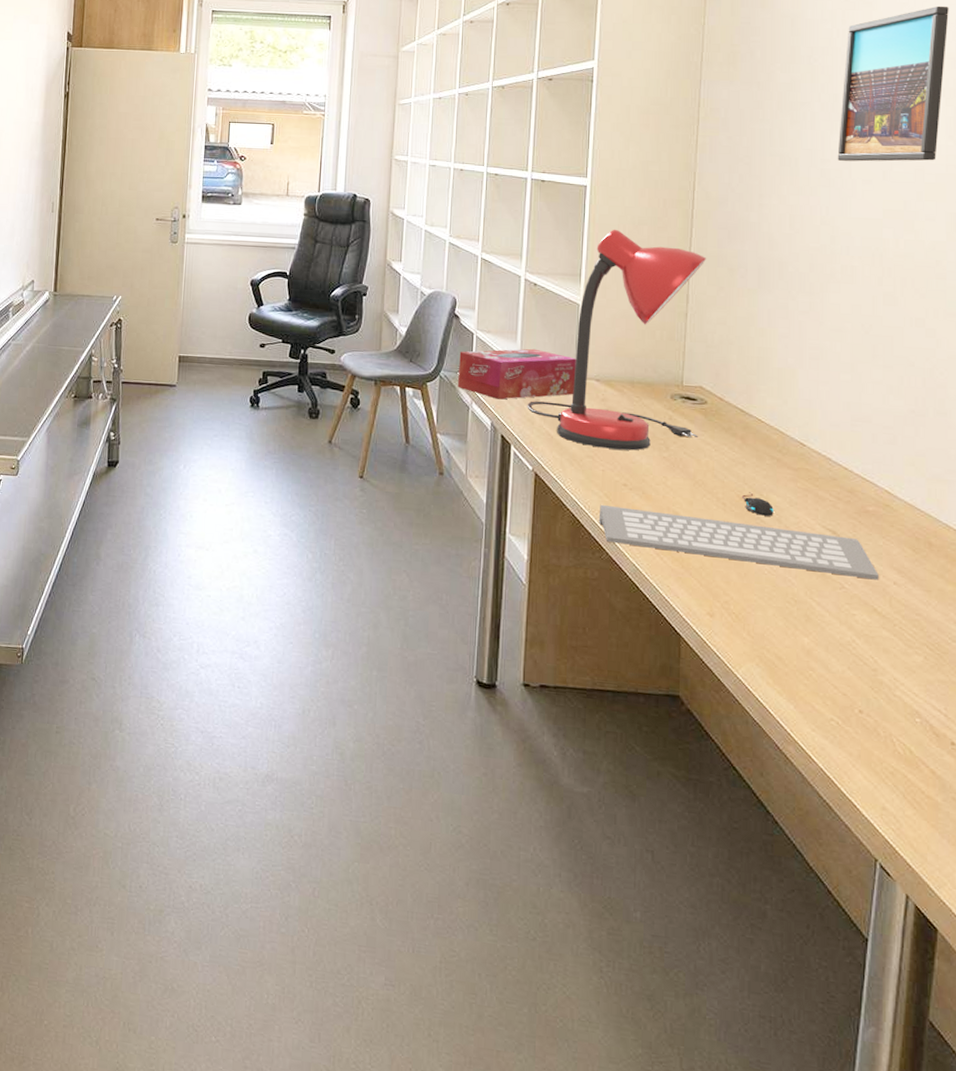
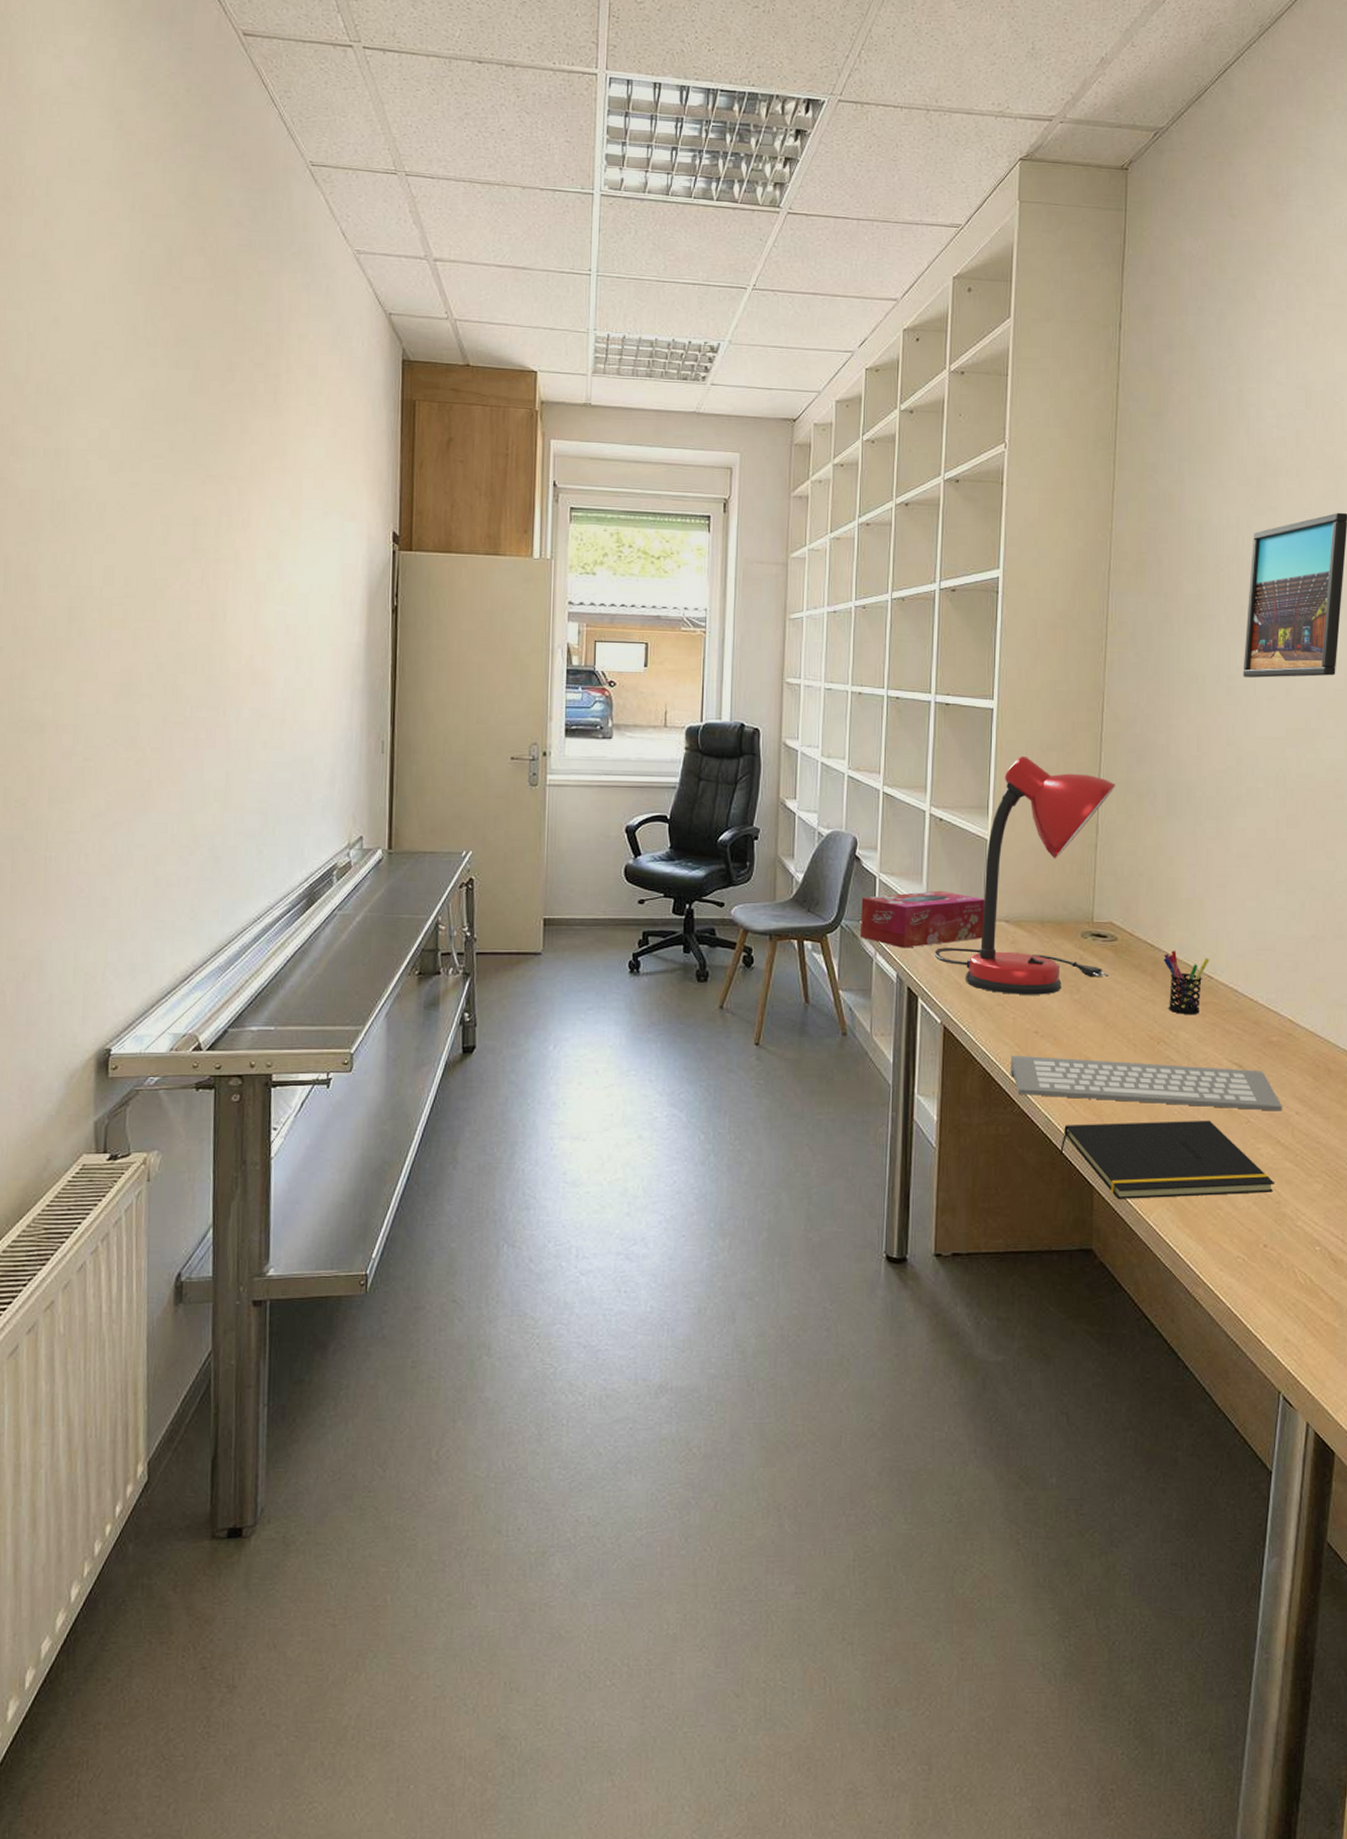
notepad: none [647,574,870,660] -> present [1060,1120,1274,1199]
mouse: present [742,492,774,516] -> none [1153,1031,1183,1054]
pen holder: none [754,416,802,479] -> present [1163,950,1210,1014]

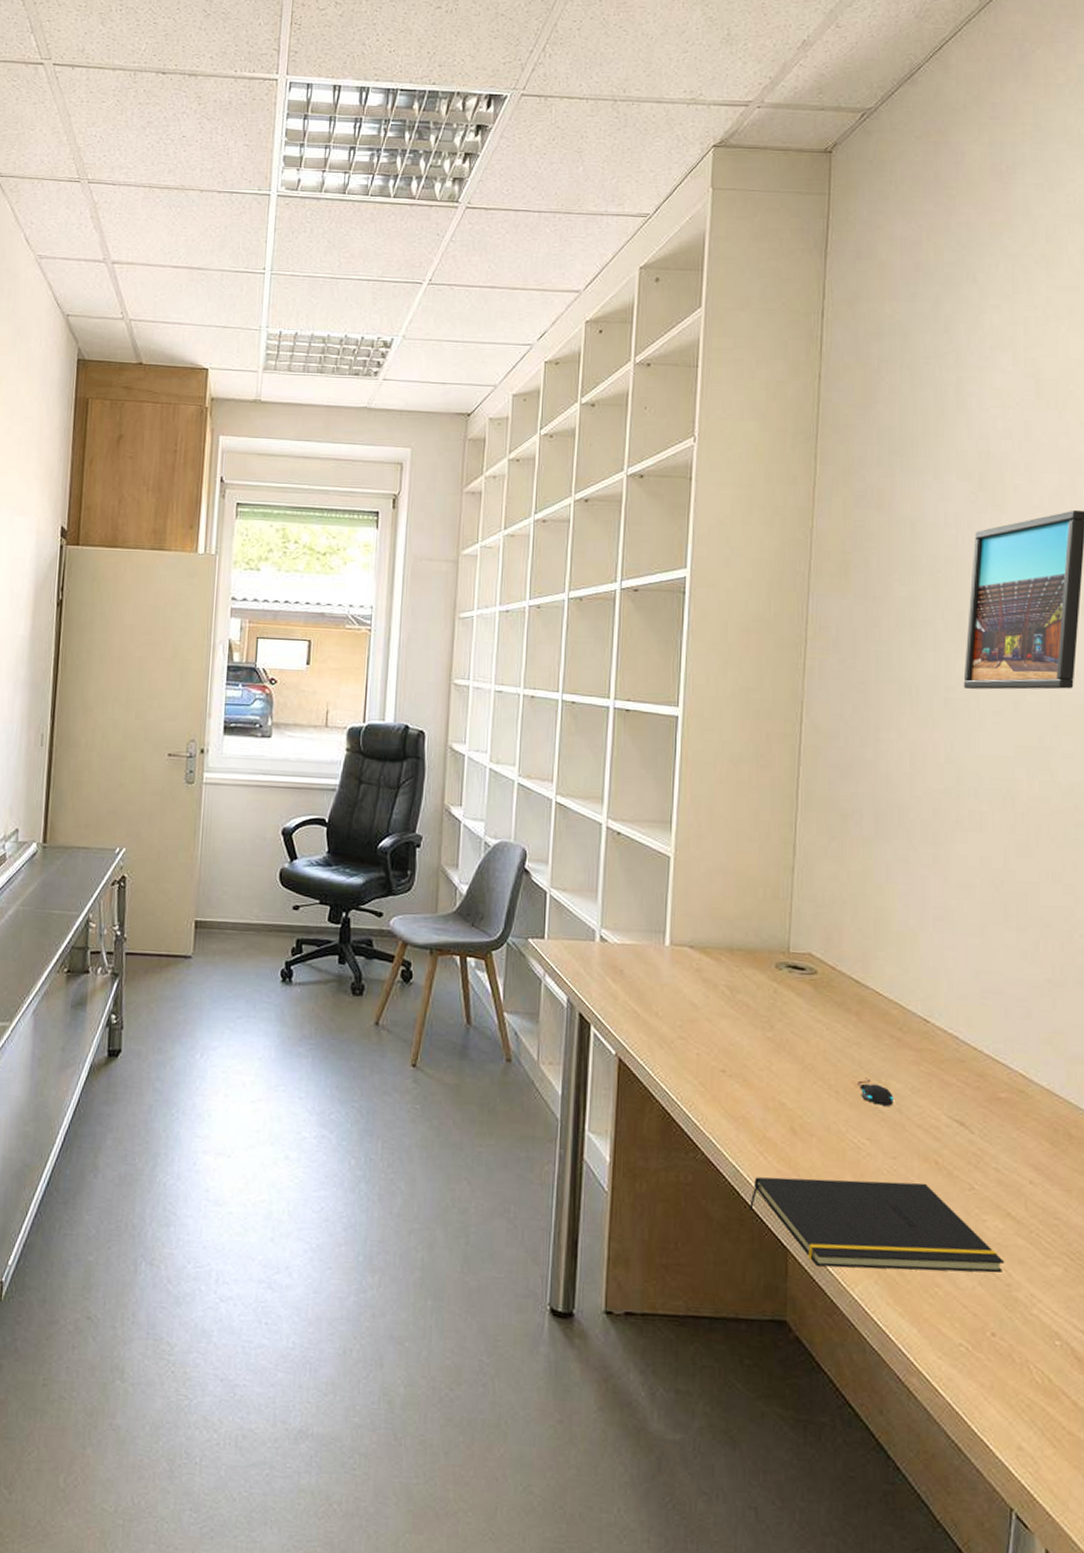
tissue box: present [859,890,985,948] -> none [527,909,666,971]
desk lamp: present [934,755,1116,995] -> none [609,767,817,1030]
computer keyboard: present [1010,1055,1282,1111] -> none [692,1094,1012,1179]
mouse: none [1153,1031,1183,1054] -> present [858,1078,893,1106]
pen holder: present [1163,950,1210,1014] -> none [870,988,925,1062]

